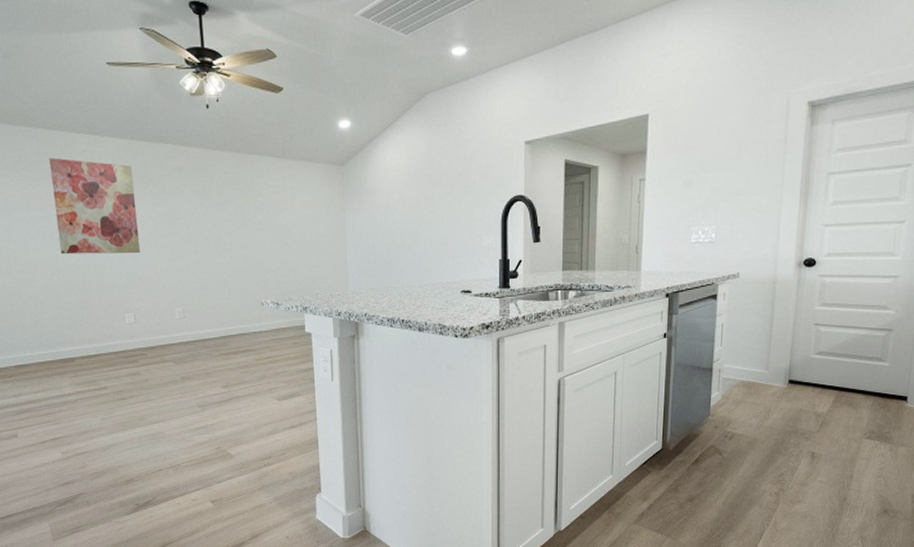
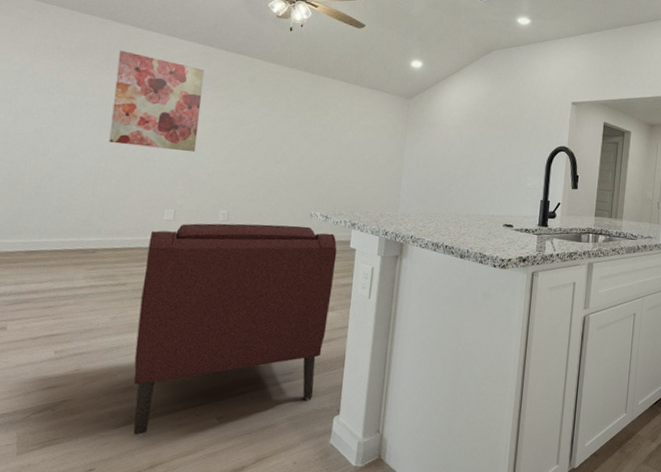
chair: none [117,315,296,521] -> present [133,223,337,436]

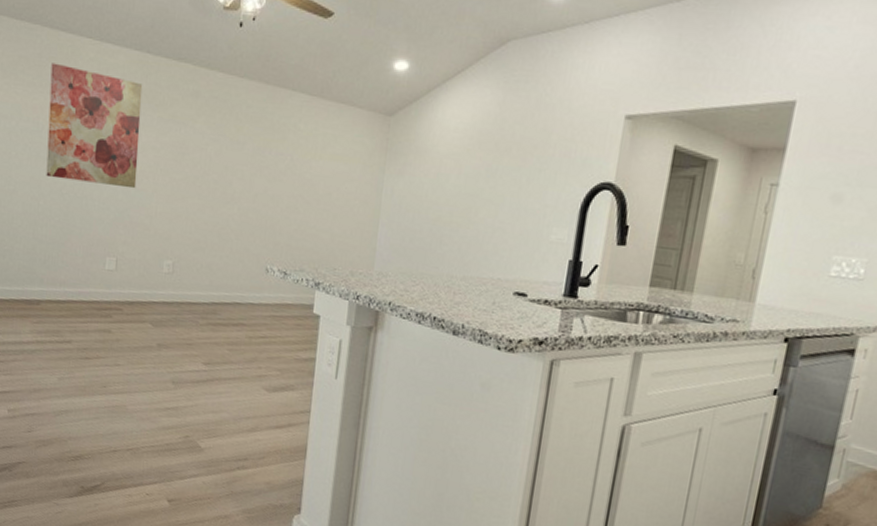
chair: present [133,223,337,436] -> none [83,275,298,509]

